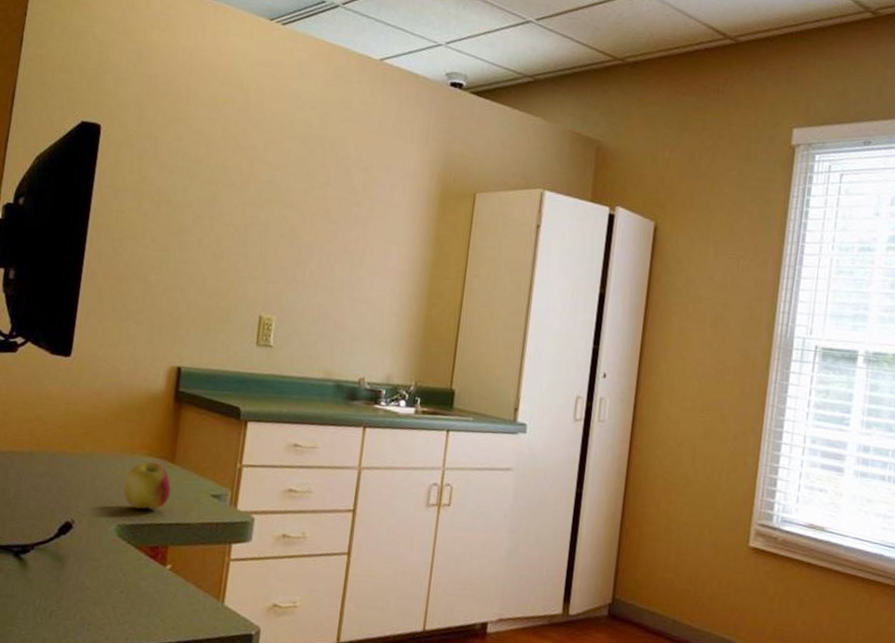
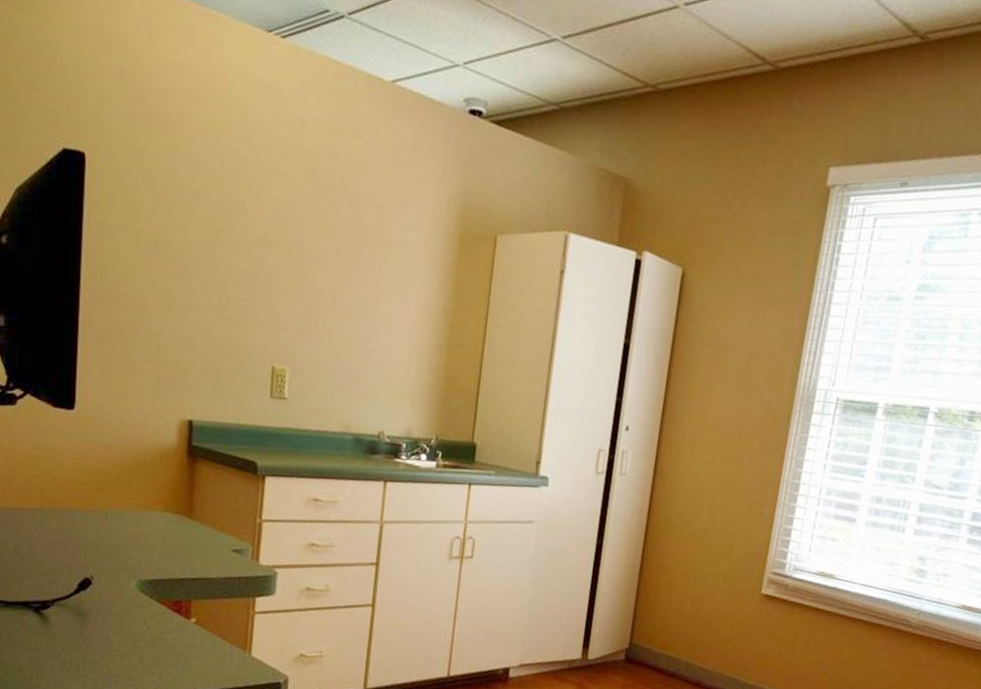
apple: present [123,461,171,510] -> none [141,517,191,565]

